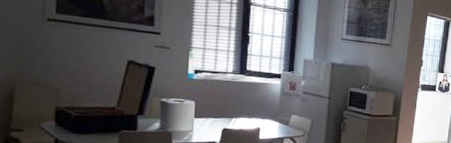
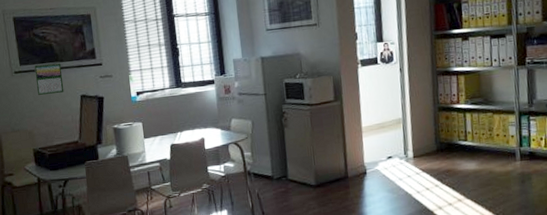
calendar: none [73,16,110,53] -> present [34,61,64,95]

